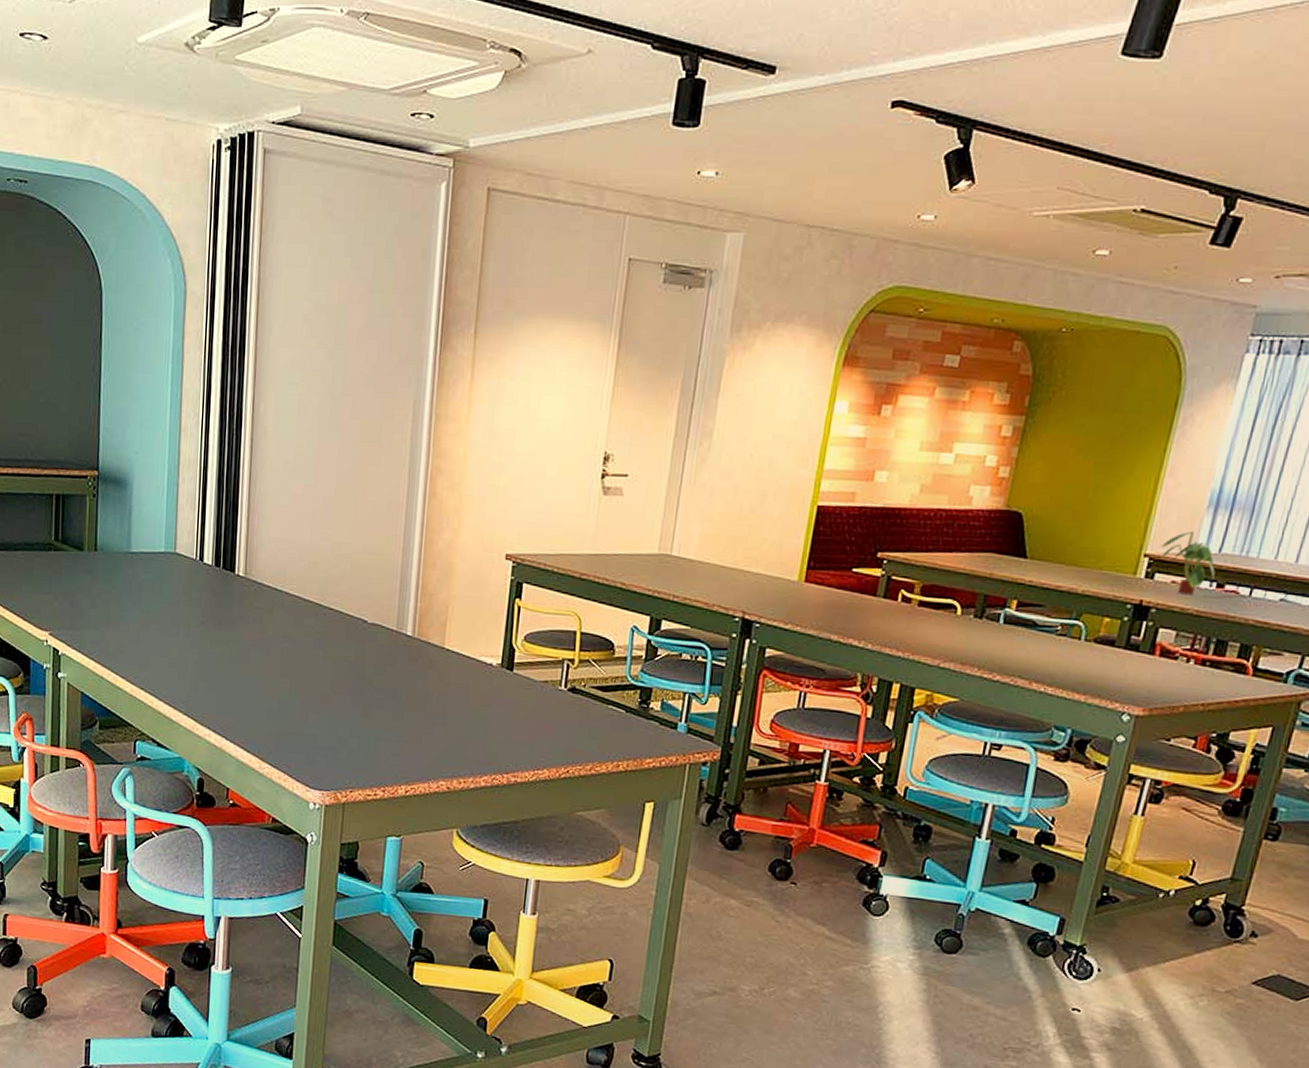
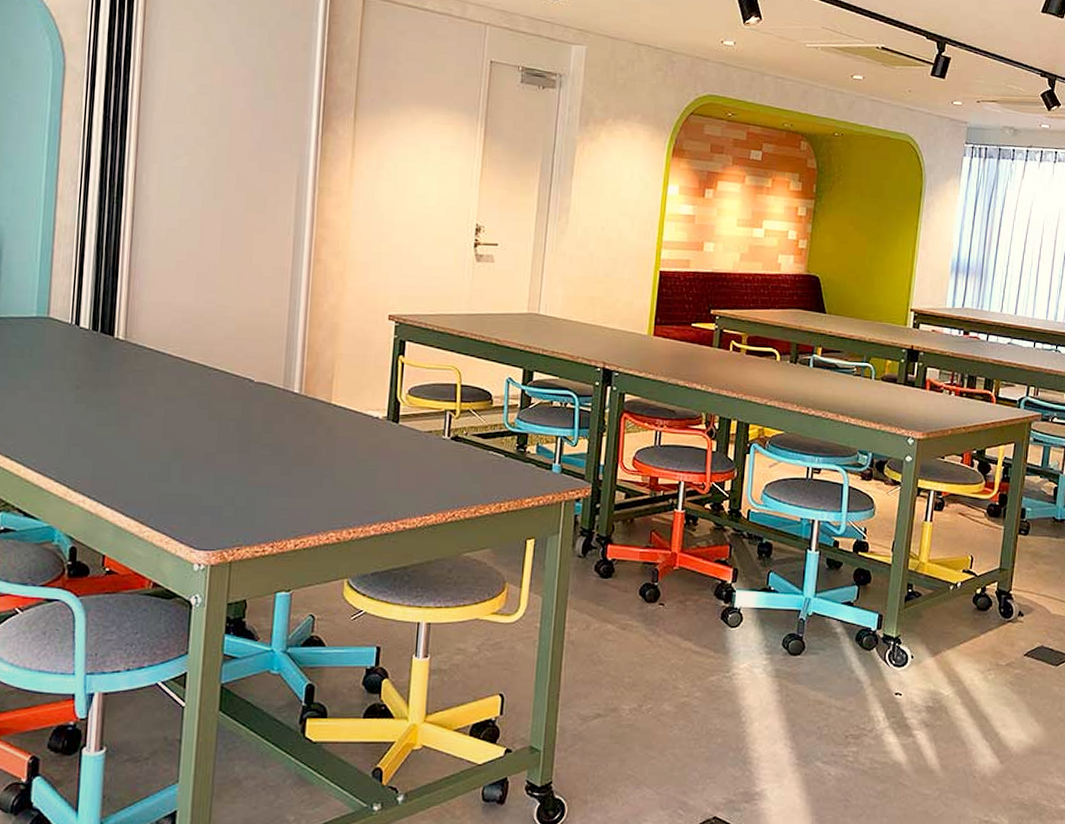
plant: present [1160,531,1215,596] -> none [922,290,961,341]

